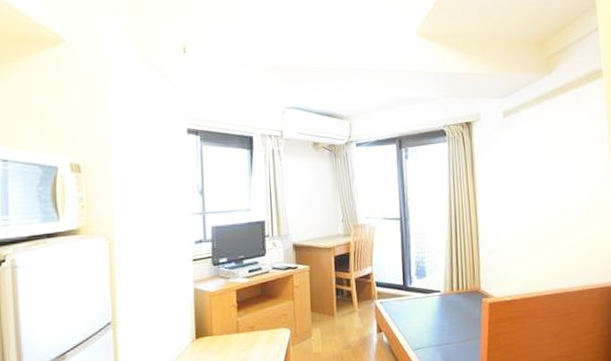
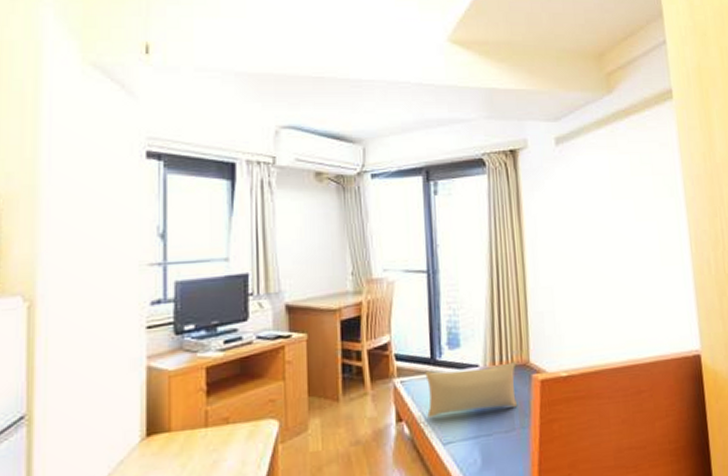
pillow: none [399,289,471,330] -> present [425,362,518,418]

